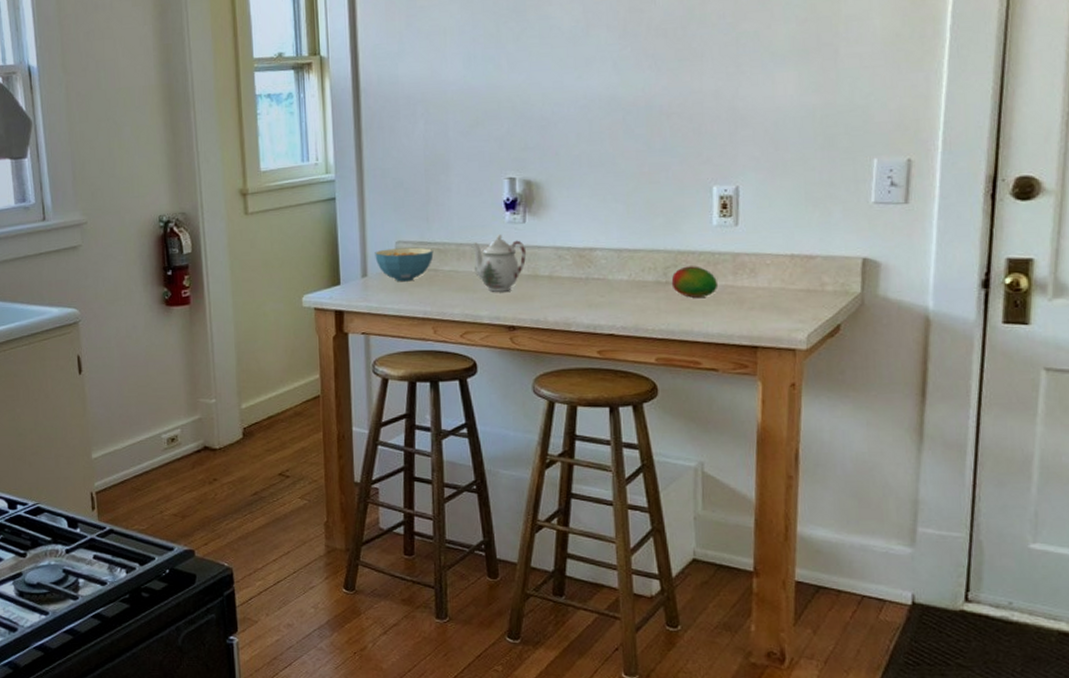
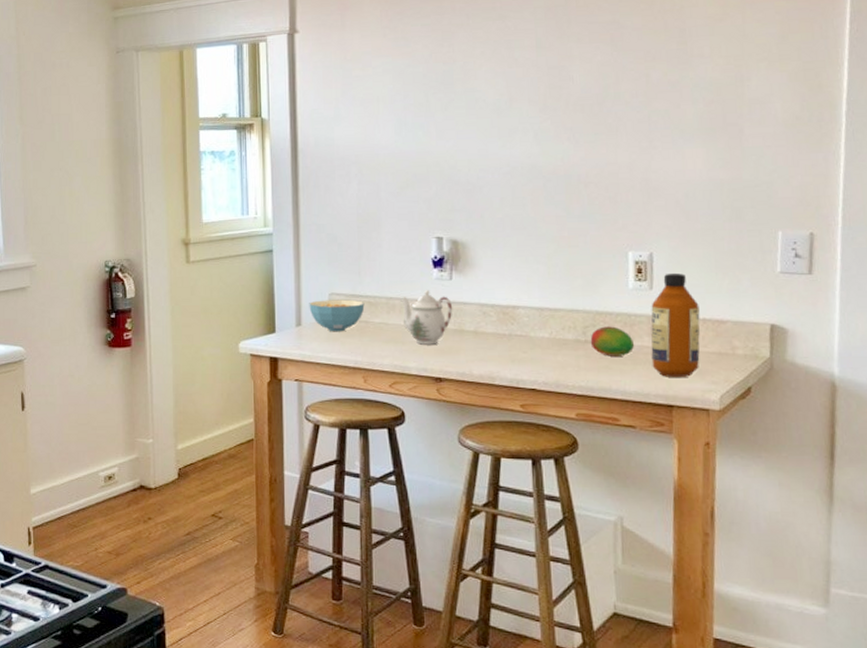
bottle: none [735,207,788,317] -> present [650,272,700,377]

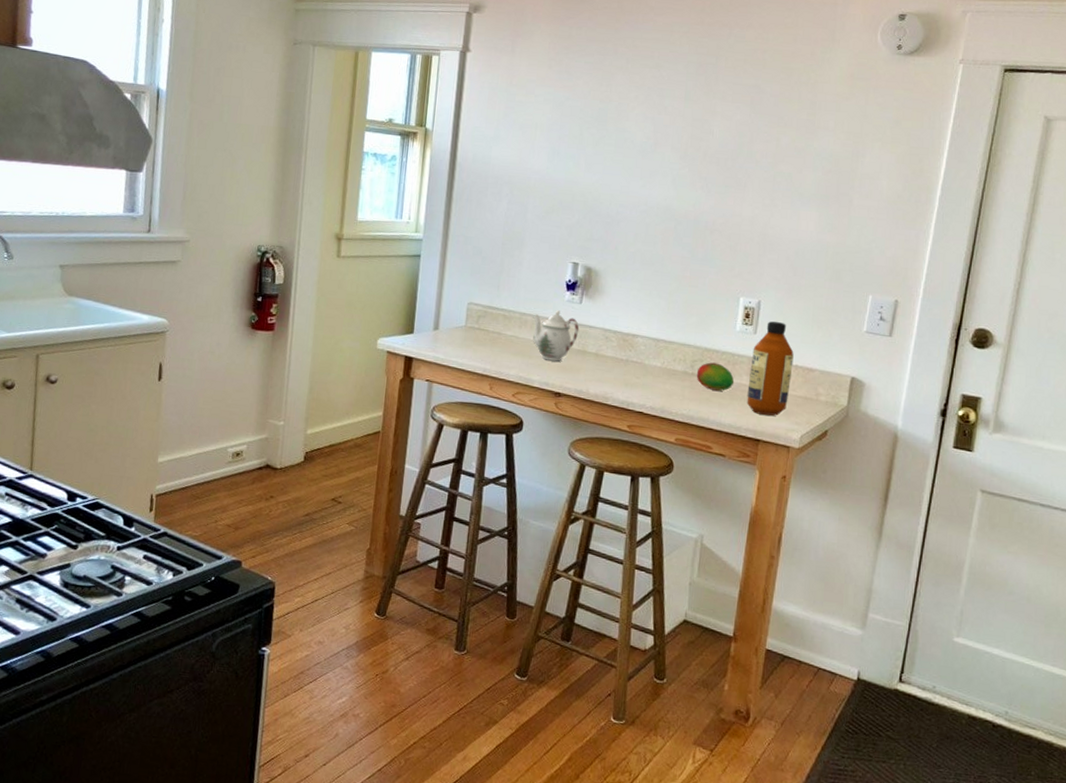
cereal bowl: present [309,299,365,332] -> none [447,308,500,340]

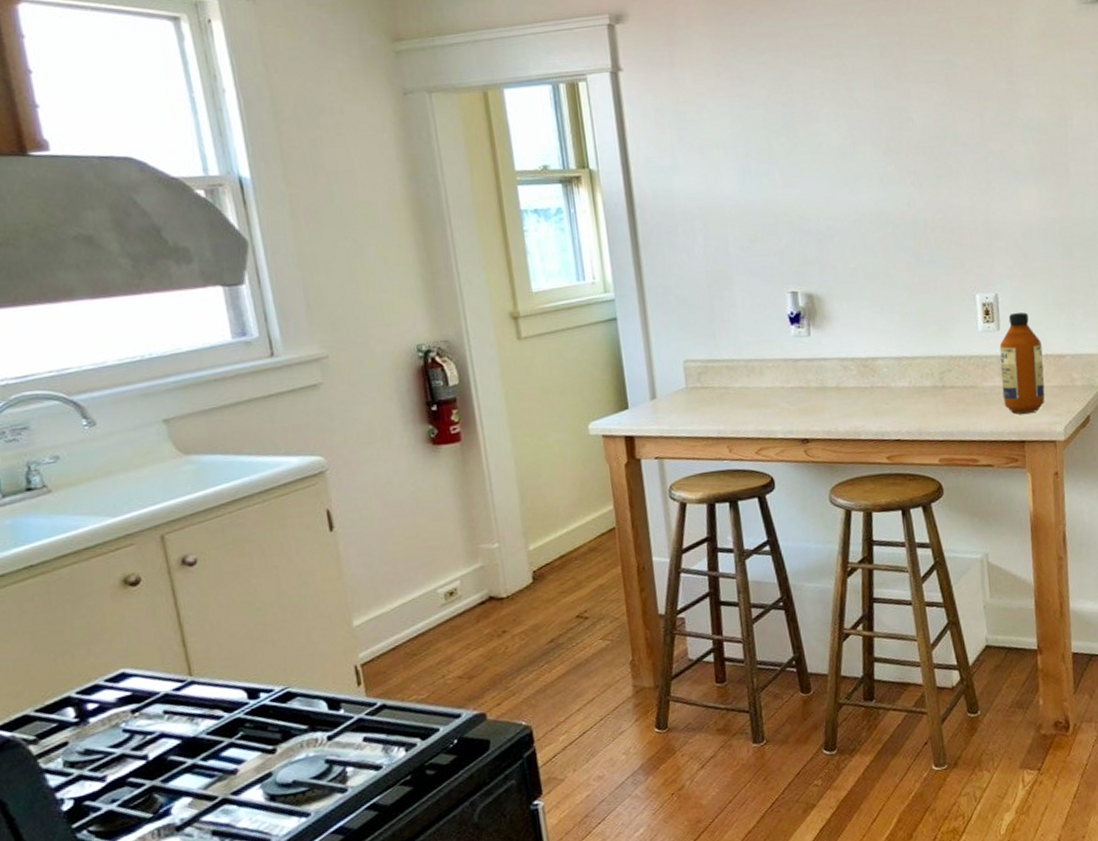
teapot: present [533,310,579,362] -> none [760,348,814,406]
fruit: present [696,362,735,391] -> none [947,369,988,400]

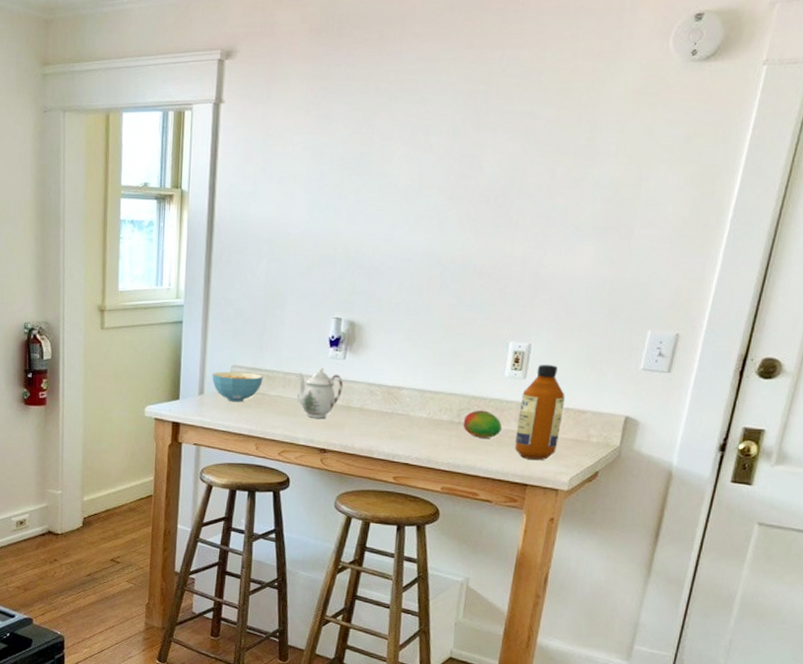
cereal bowl: none [662,365,723,402] -> present [212,371,263,402]
teapot: none [760,348,814,406] -> present [296,367,344,418]
fruit: none [947,369,988,400] -> present [463,410,502,438]

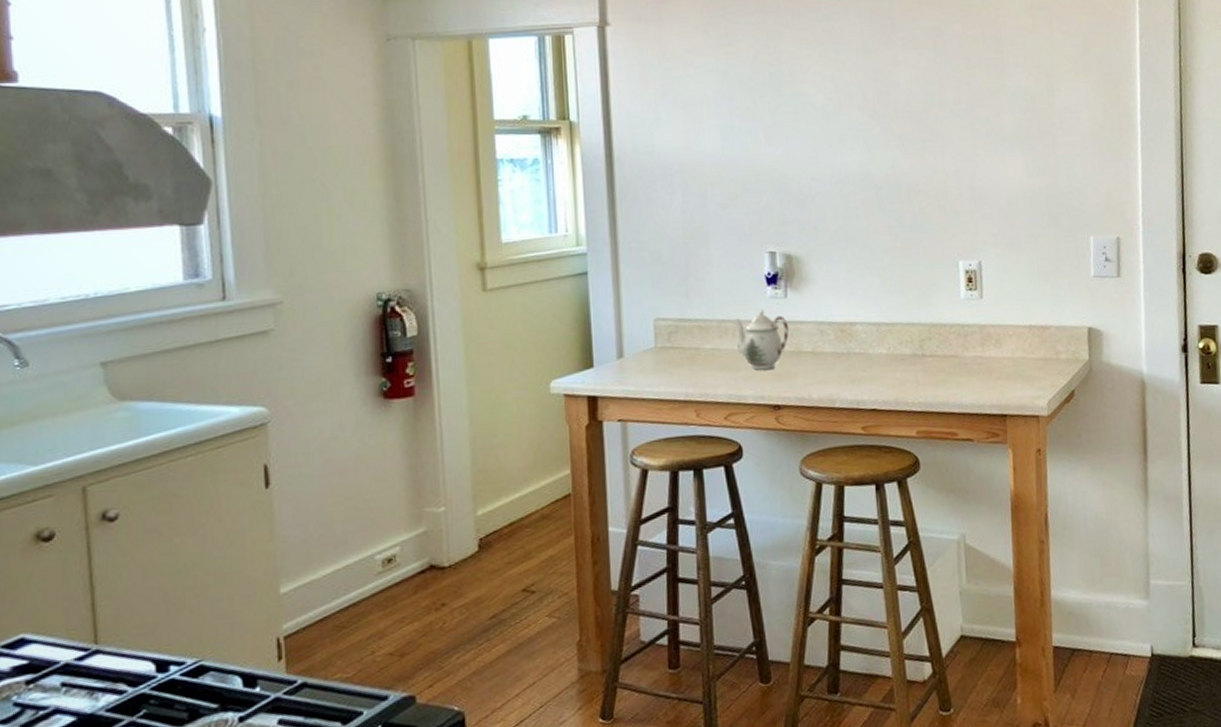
cereal bowl: present [212,371,263,402] -> none [631,324,695,362]
fruit: present [463,410,502,438] -> none [927,338,969,369]
bottle: present [514,364,565,460] -> none [982,280,1029,387]

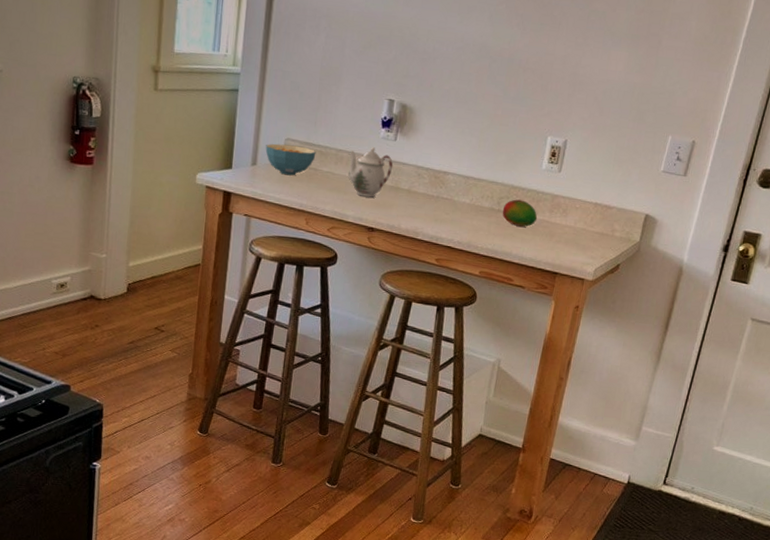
cereal bowl: none [631,324,695,362] -> present [265,143,316,176]
fruit: none [927,338,969,369] -> present [502,199,538,227]

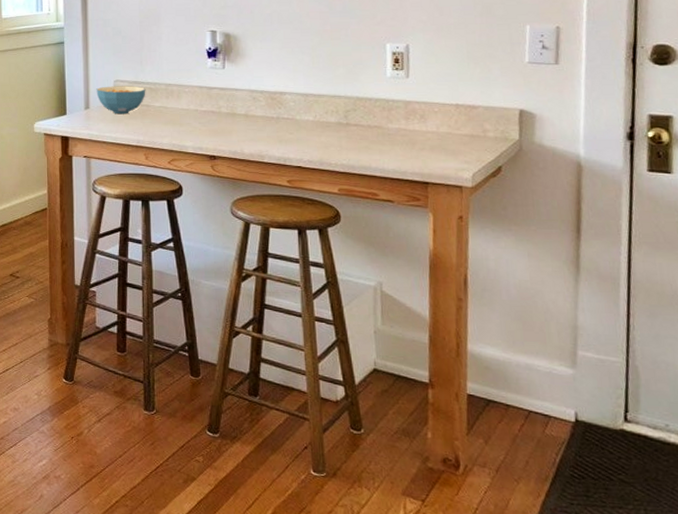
teapot: present [348,147,393,198] -> none [178,78,226,126]
fruit: present [502,199,538,227] -> none [351,111,393,138]

